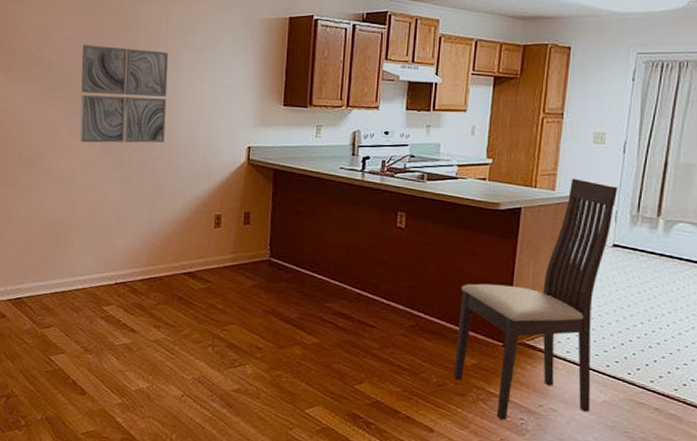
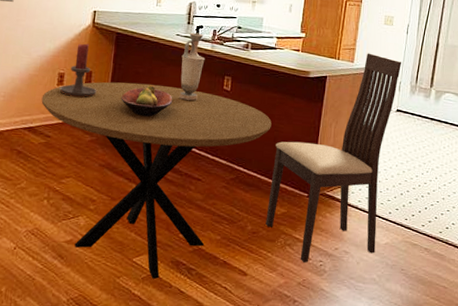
dining table: none [199,222,456,432] -> present [41,82,272,279]
candle holder: none [217,182,256,240] -> present [59,43,97,97]
fruit bowl: none [282,223,340,259] -> present [121,84,173,117]
vase: none [346,164,374,241] -> present [179,32,205,101]

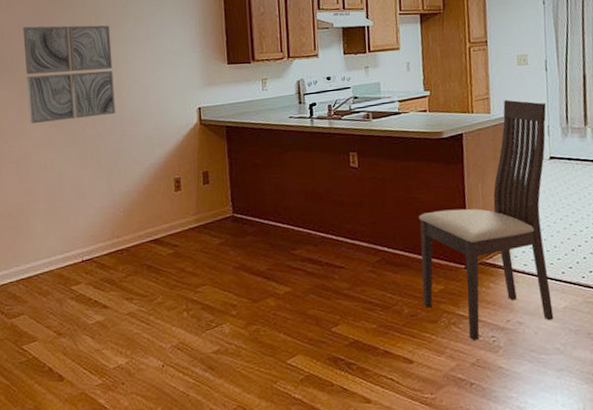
dining table: present [41,82,272,279] -> none [161,173,411,379]
candle holder: present [59,43,97,97] -> none [178,143,217,201]
fruit bowl: present [121,84,173,117] -> none [243,174,299,210]
vase: present [179,32,205,101] -> none [299,111,325,186]

